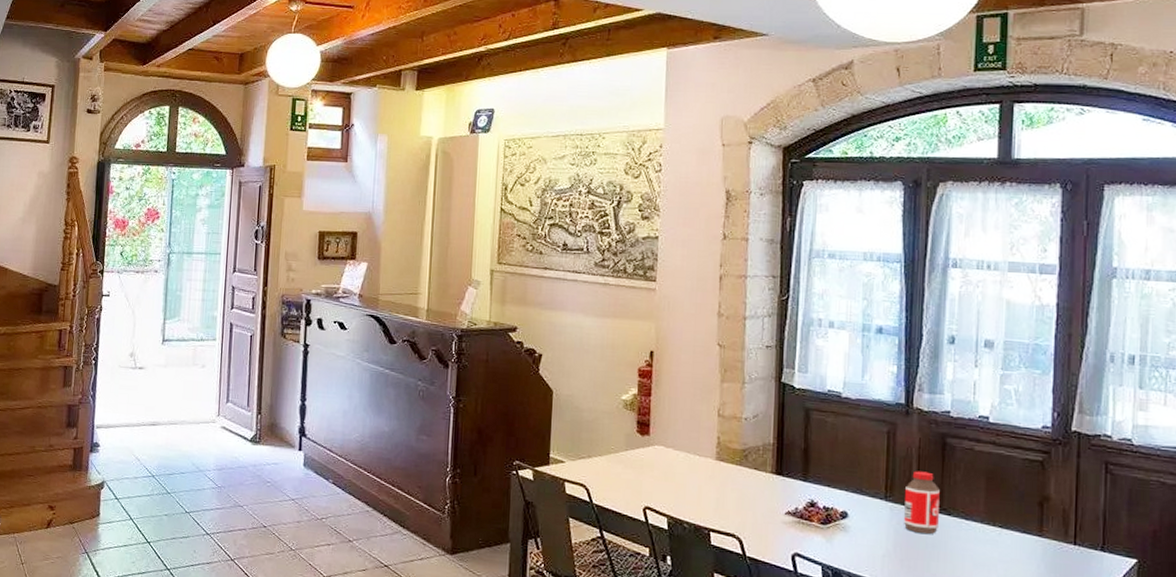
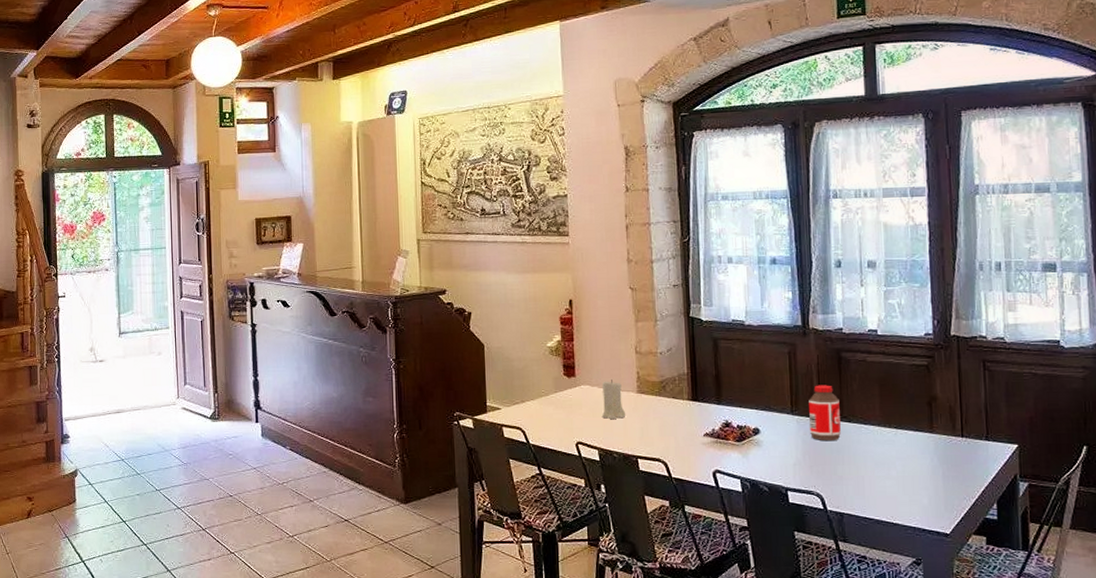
candle: none [674,442,702,487] -> present [601,379,626,420]

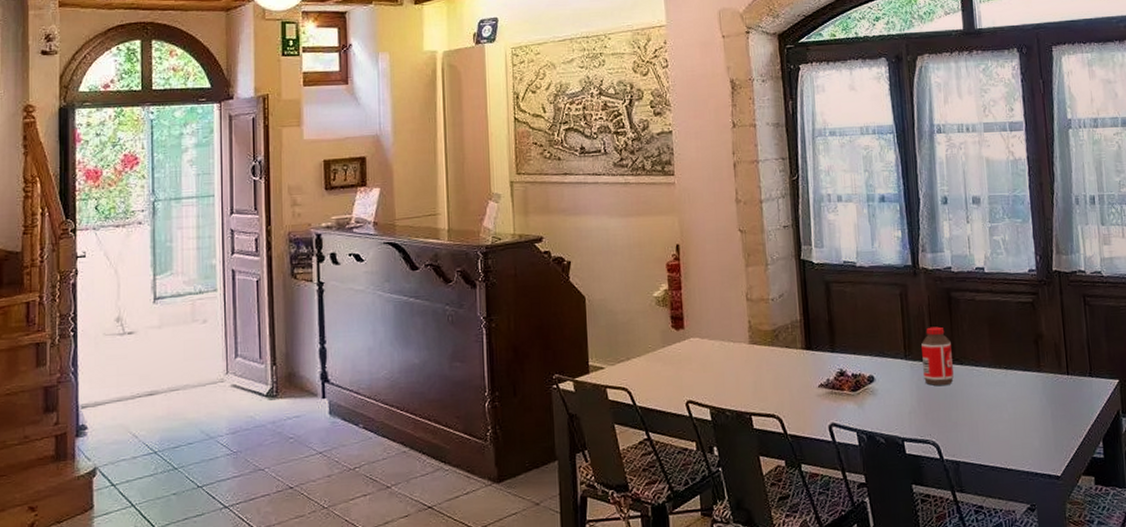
candle: present [601,379,626,420] -> none [712,330,739,375]

